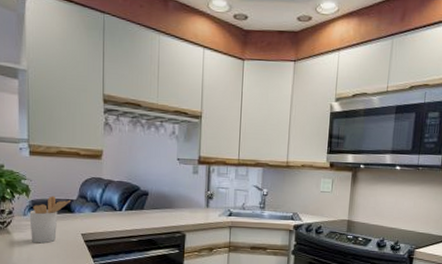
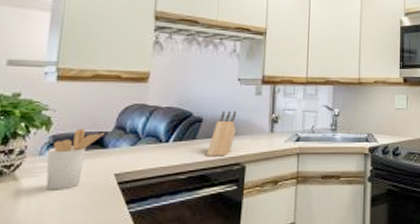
knife block: none [153,186,177,225] -> present [206,110,237,157]

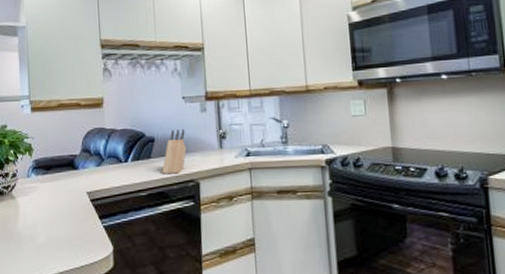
utensil holder: present [45,129,104,191] -> none [33,153,74,207]

